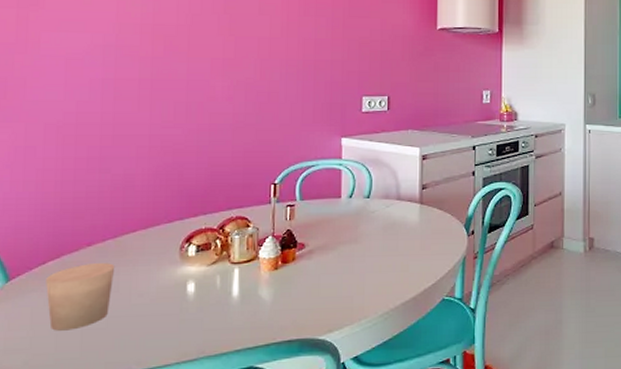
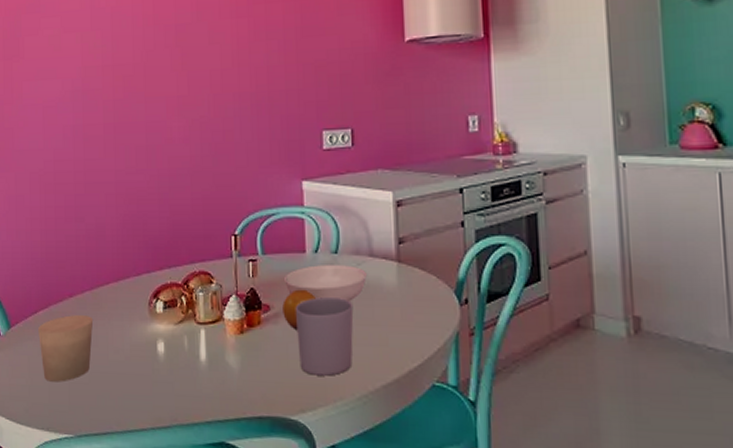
fruit: none [317,228,348,264] -> present [282,289,316,331]
bowl: none [320,208,395,237] -> present [284,265,368,301]
mug: none [328,234,381,300] -> present [295,297,354,376]

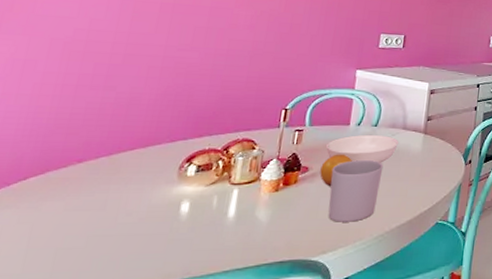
candle: present [38,315,94,383] -> none [20,181,106,250]

